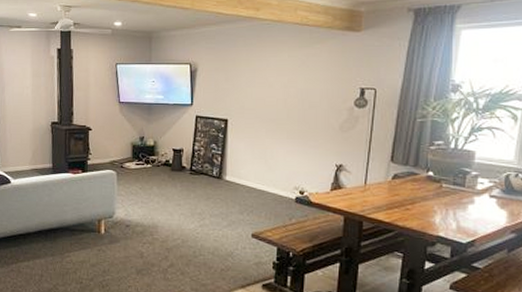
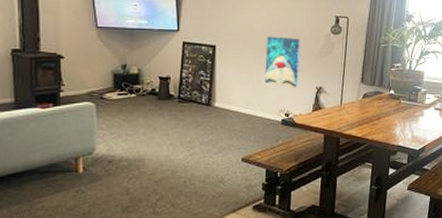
wall art: none [278,110,318,165] -> present [265,36,300,88]

